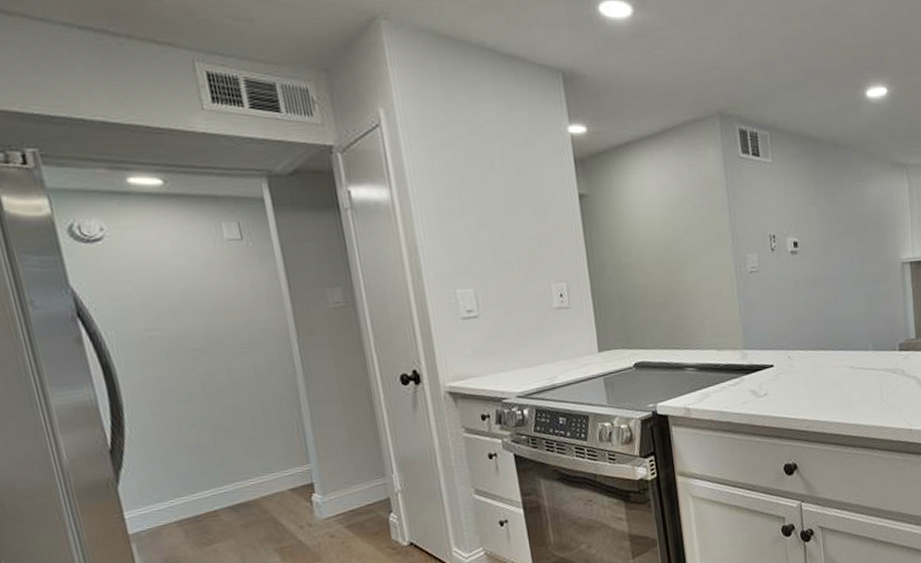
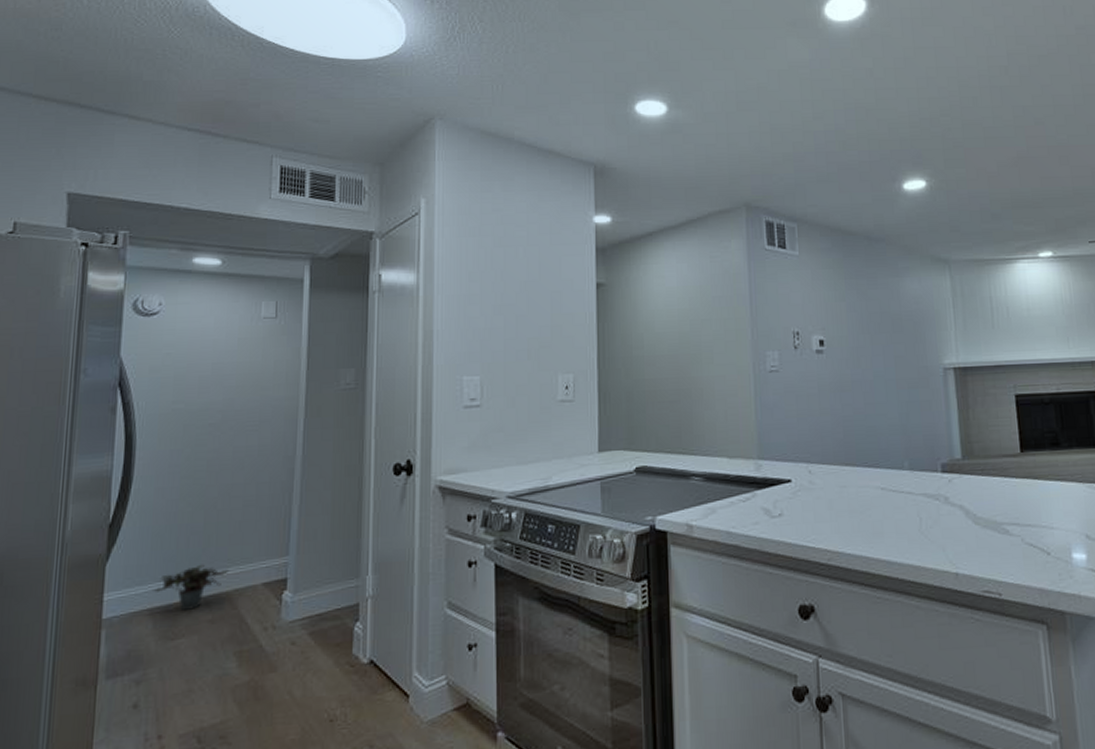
potted plant: none [174,477,253,520] -> present [151,564,230,610]

